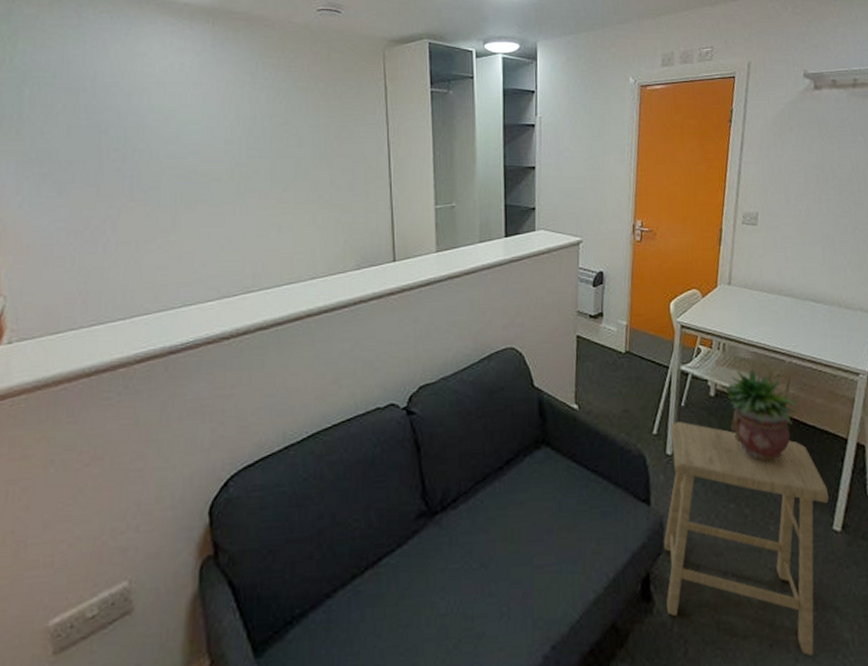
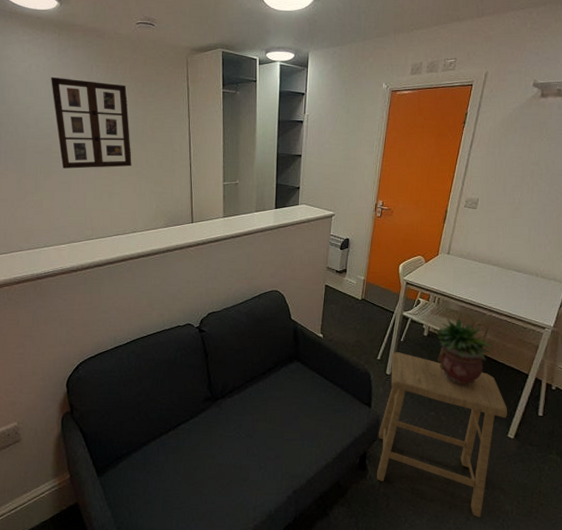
picture frame: none [200,77,311,196] -> present [51,76,132,169]

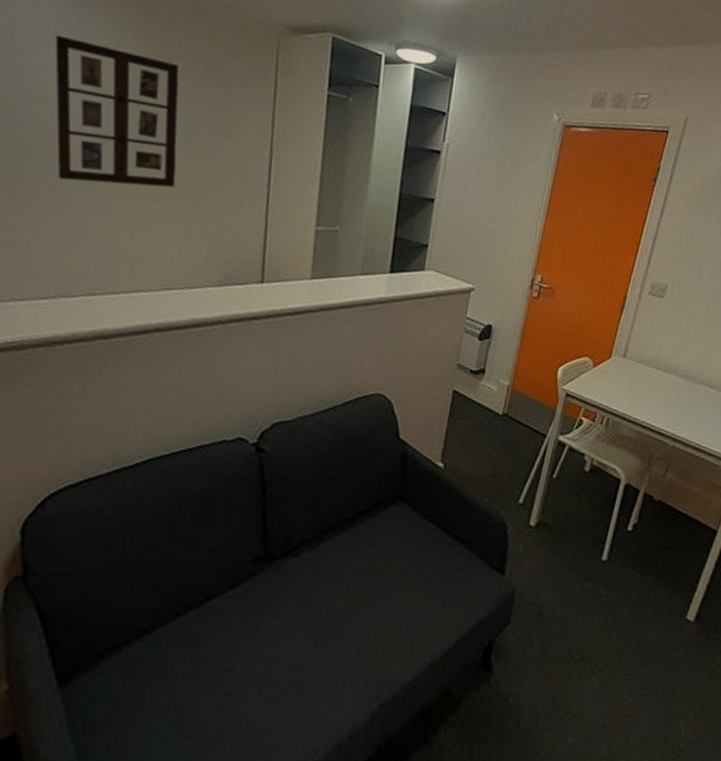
stool: present [377,352,508,518] -> none [505,493,688,739]
potted plant: present [436,317,493,384] -> none [600,446,675,543]

